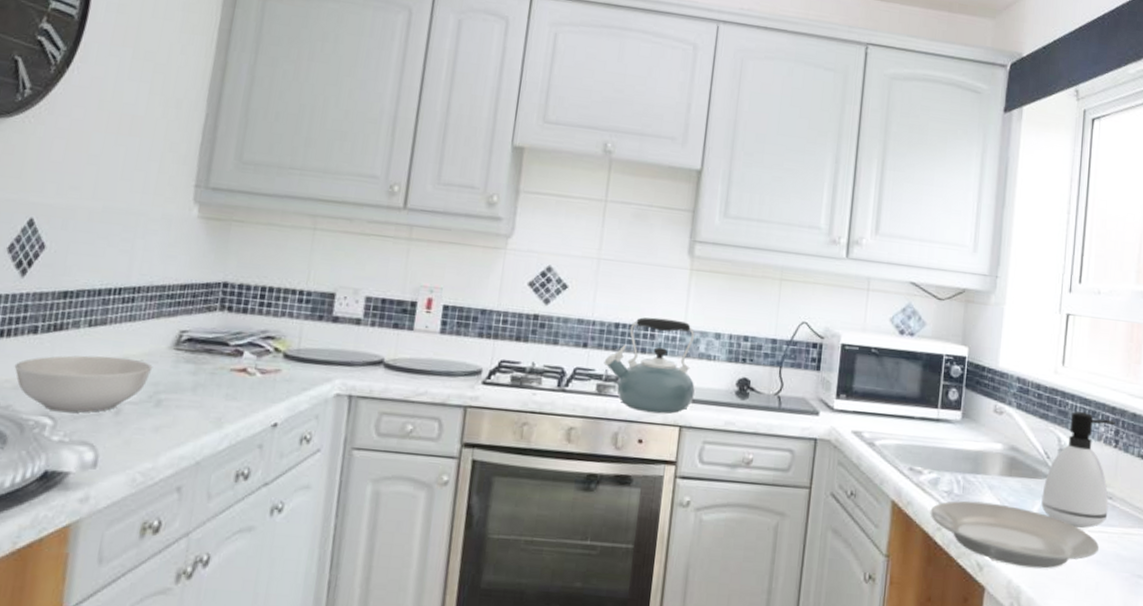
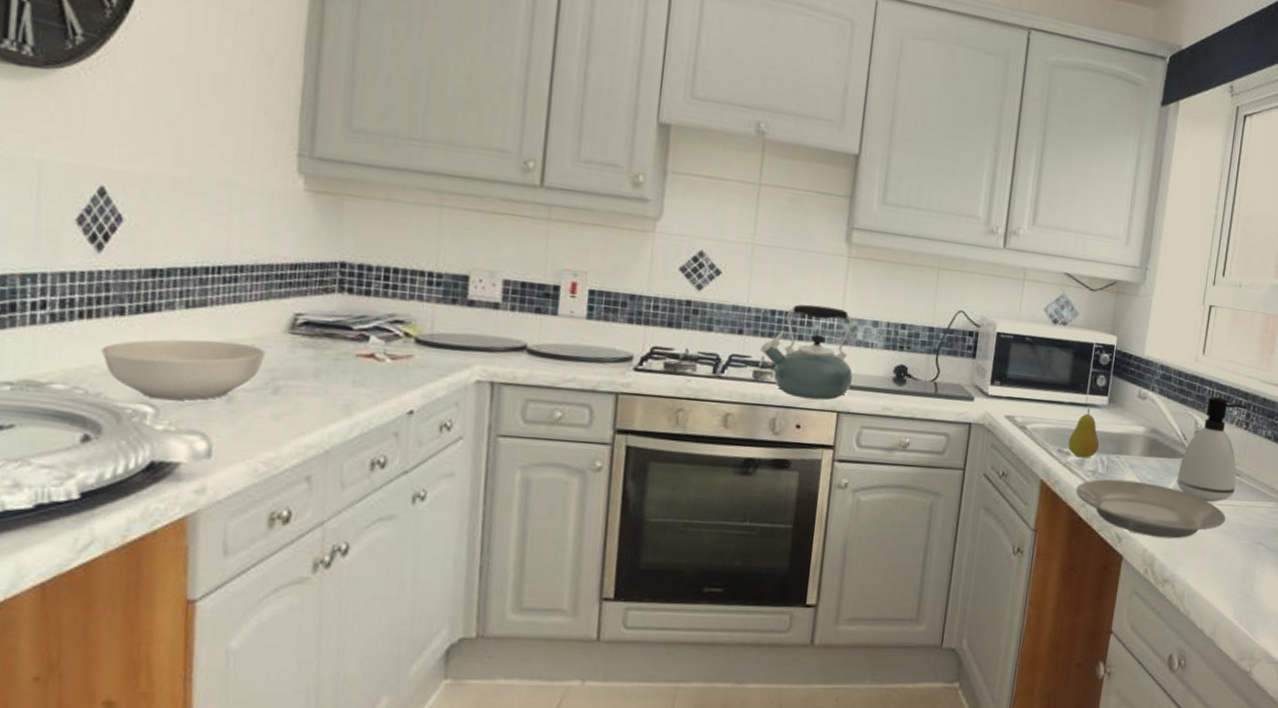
fruit: none [920,424,953,478] -> present [1068,408,1099,458]

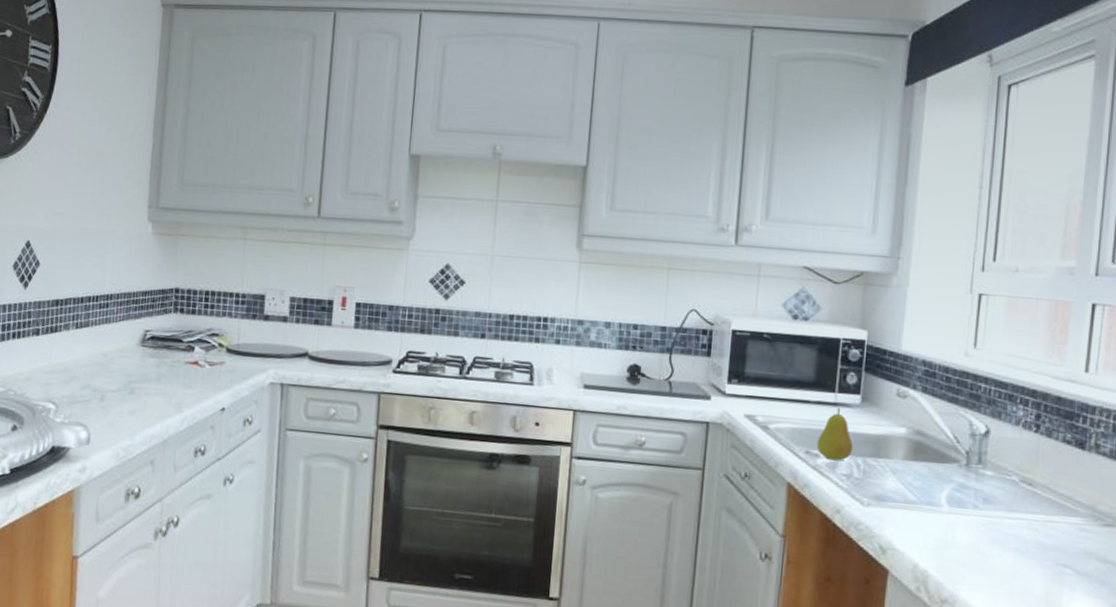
bowl: present [100,339,266,401] -> none [24,352,126,399]
kettle: present [760,304,853,401] -> none [500,308,587,400]
plate: present [1075,479,1226,539] -> none [828,484,1018,554]
soap dispenser: present [1176,397,1247,502] -> none [950,395,1036,515]

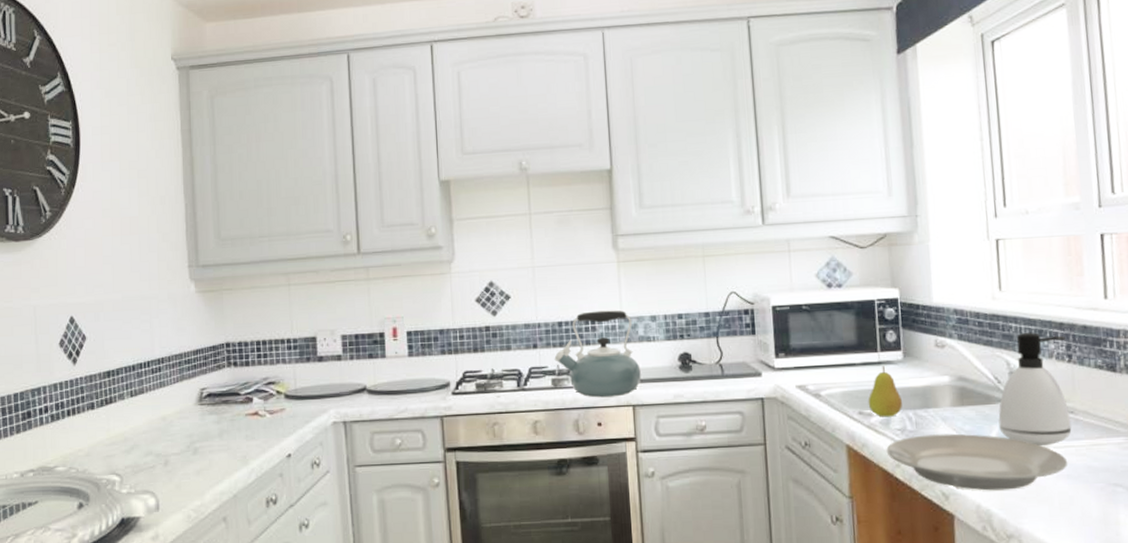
kettle: none [500,308,587,400] -> present [554,310,641,398]
plate: none [828,484,1018,554] -> present [886,433,1068,491]
soap dispenser: none [950,395,1036,515] -> present [998,333,1072,445]

